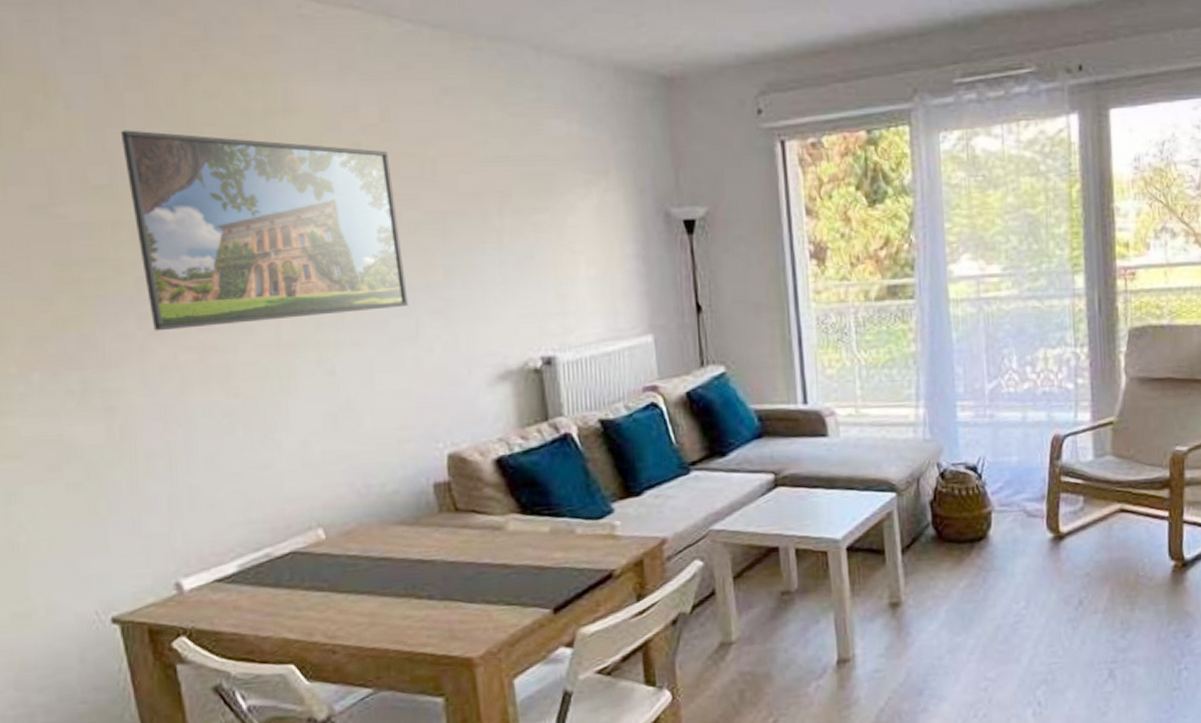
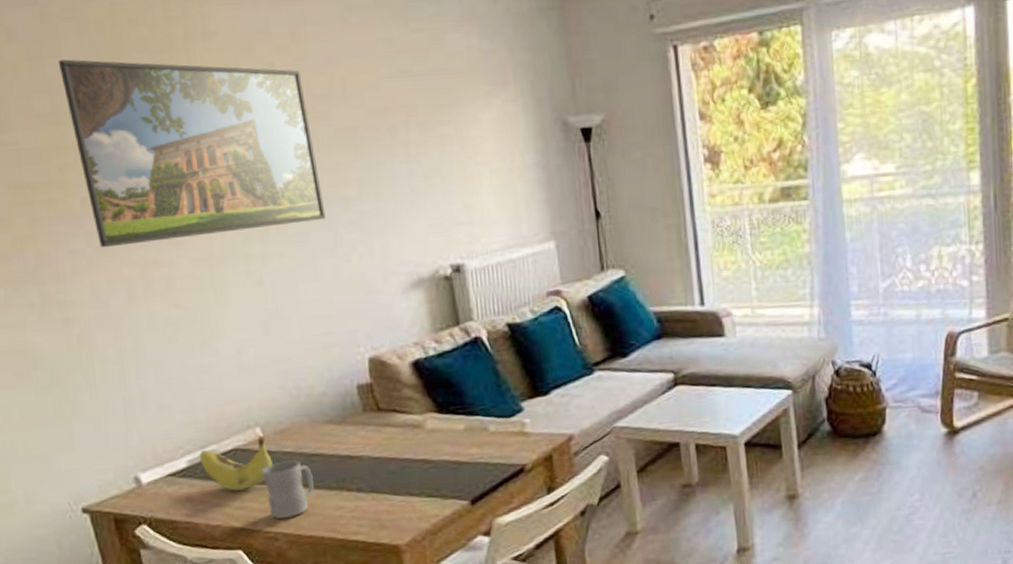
banana: none [251,537,335,599] -> present [199,435,273,491]
mug: none [321,564,380,630] -> present [261,460,314,519]

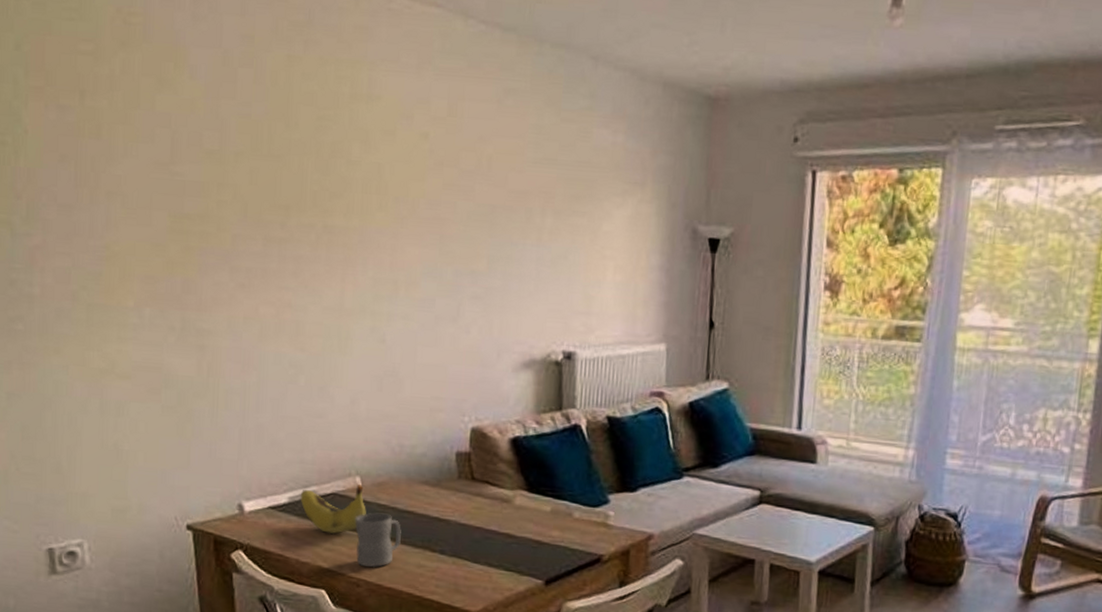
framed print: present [57,59,326,248] -> none [232,102,454,290]

